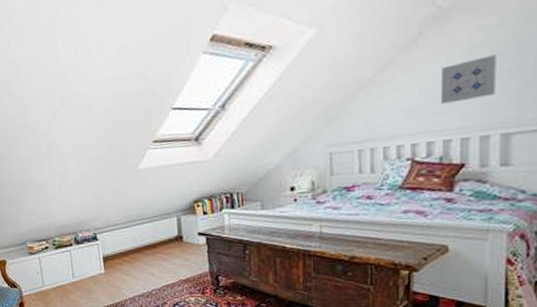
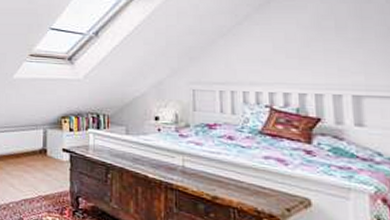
wall art: present [440,55,497,104] -> none [292,25,343,61]

